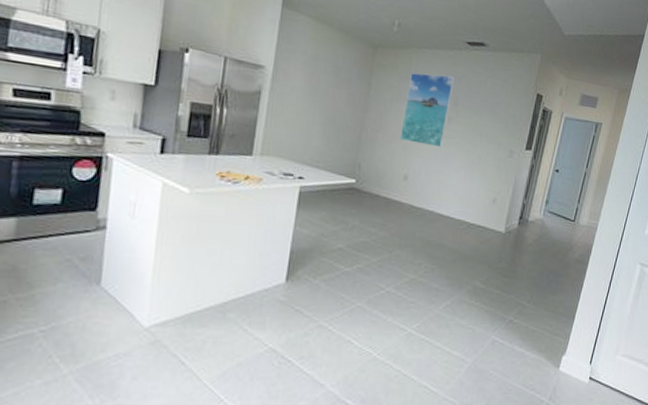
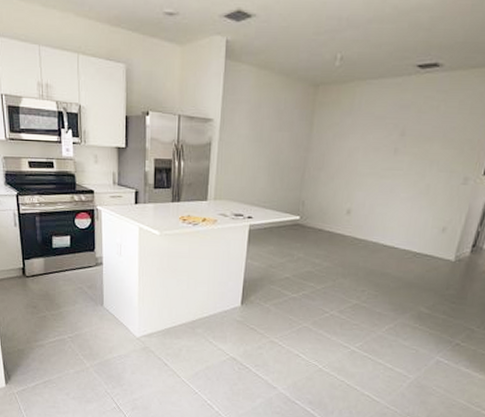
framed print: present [400,73,454,148] -> none [343,105,402,180]

